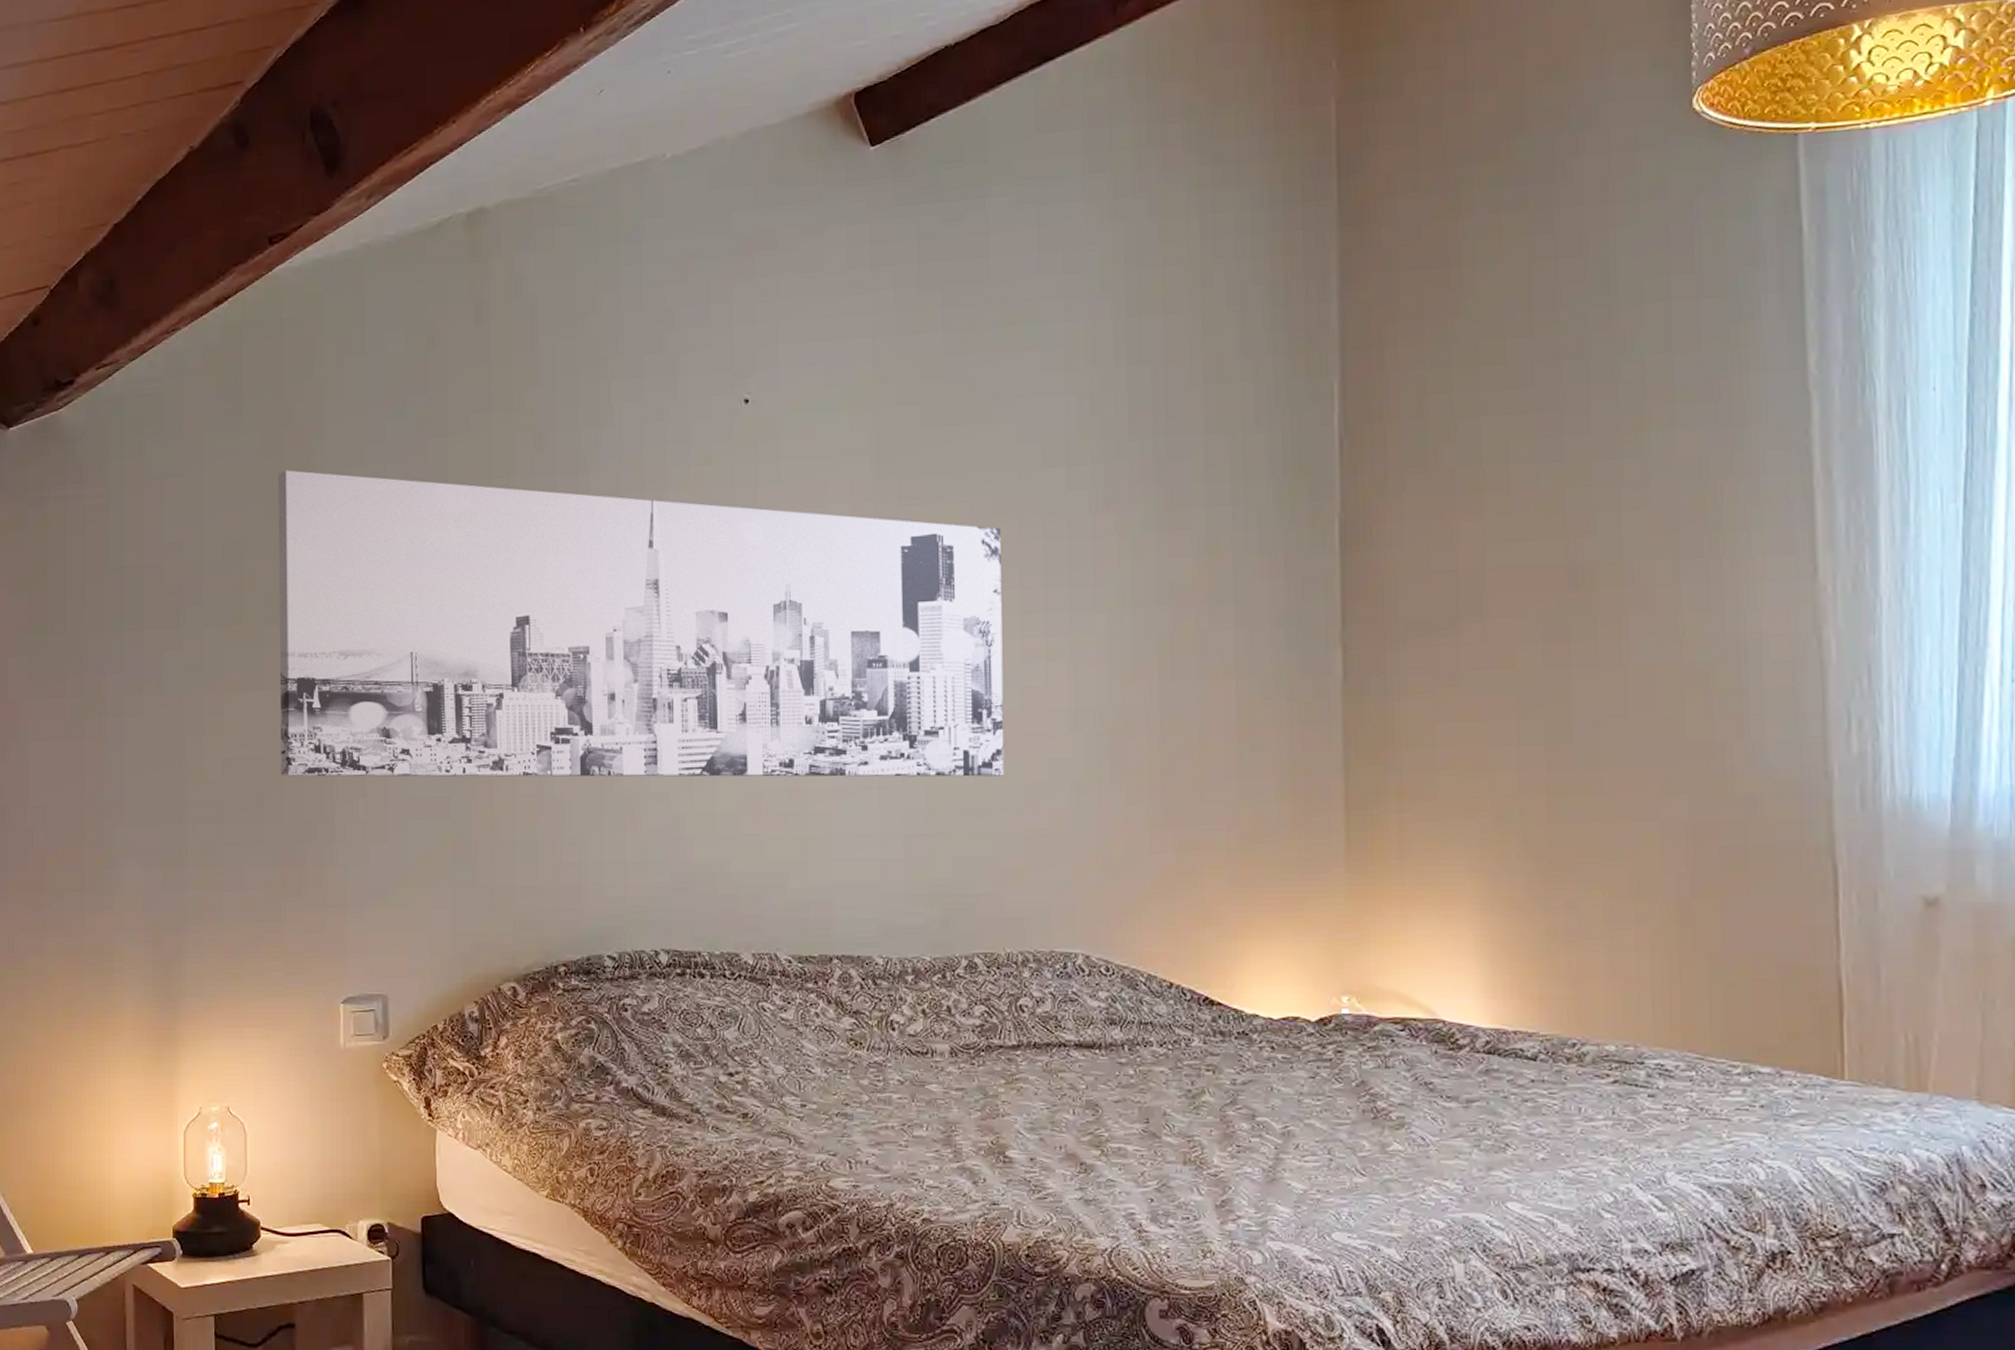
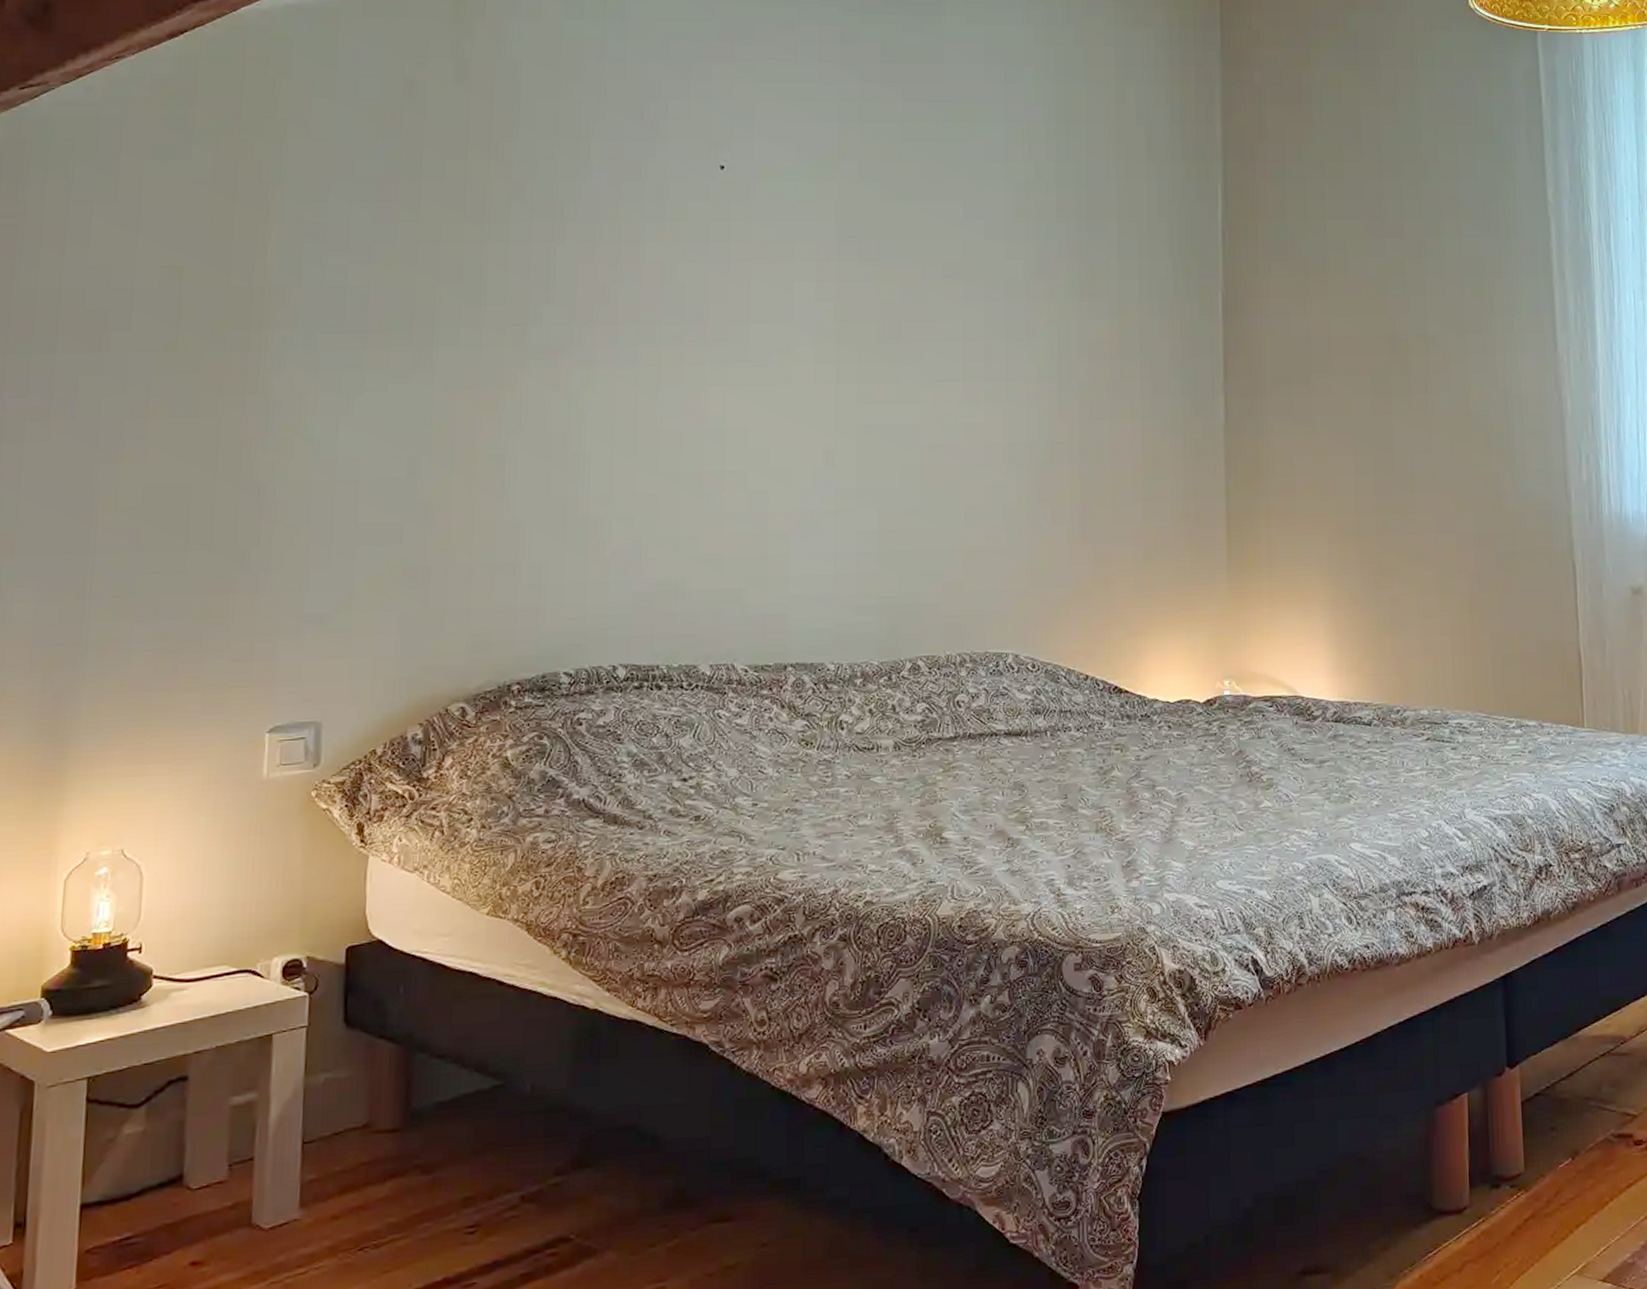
wall art: present [278,470,1004,777] -> none [212,202,948,505]

